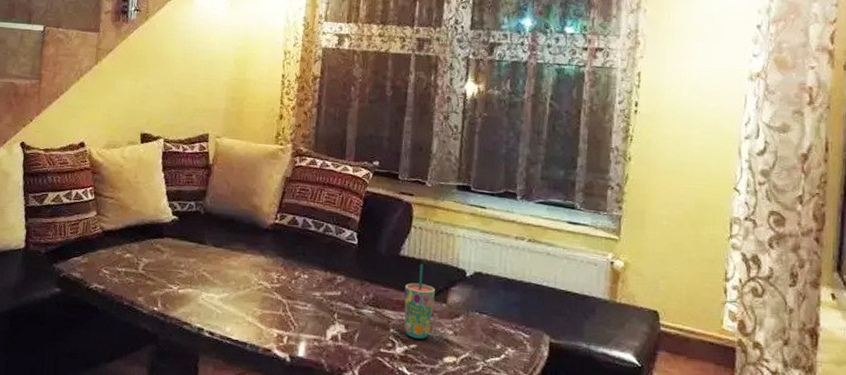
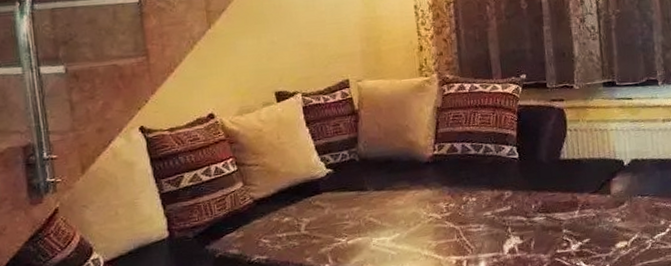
cup: present [404,263,435,339] -> none [570,162,600,234]

